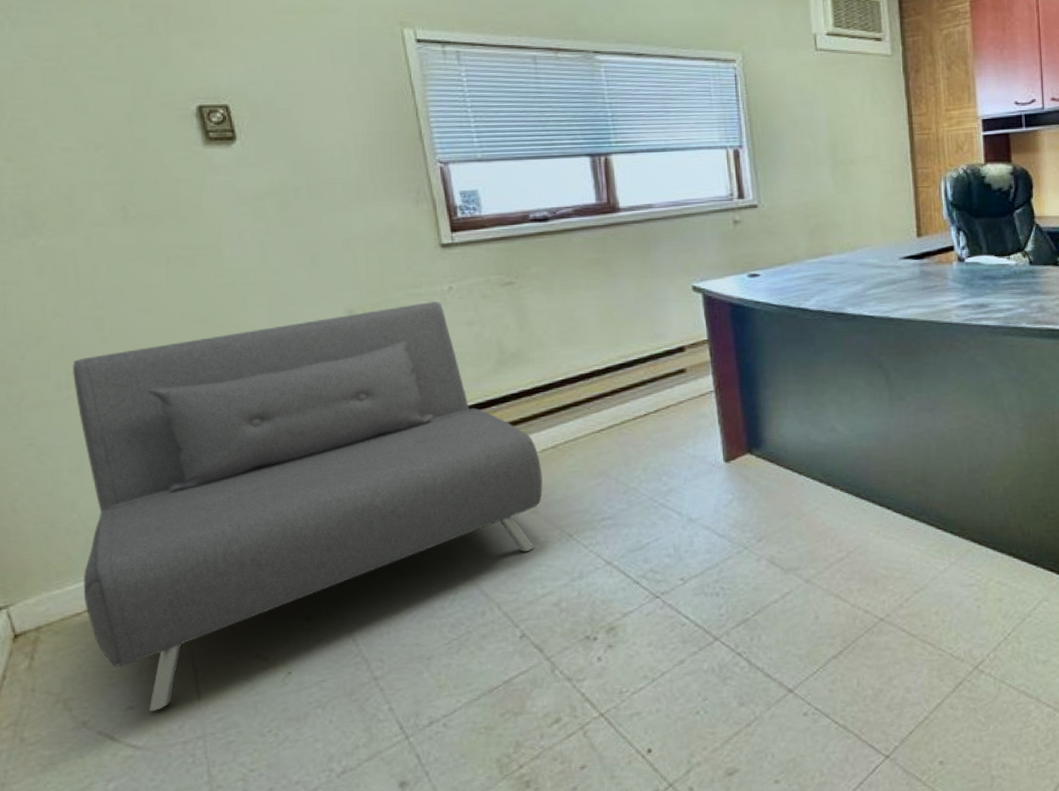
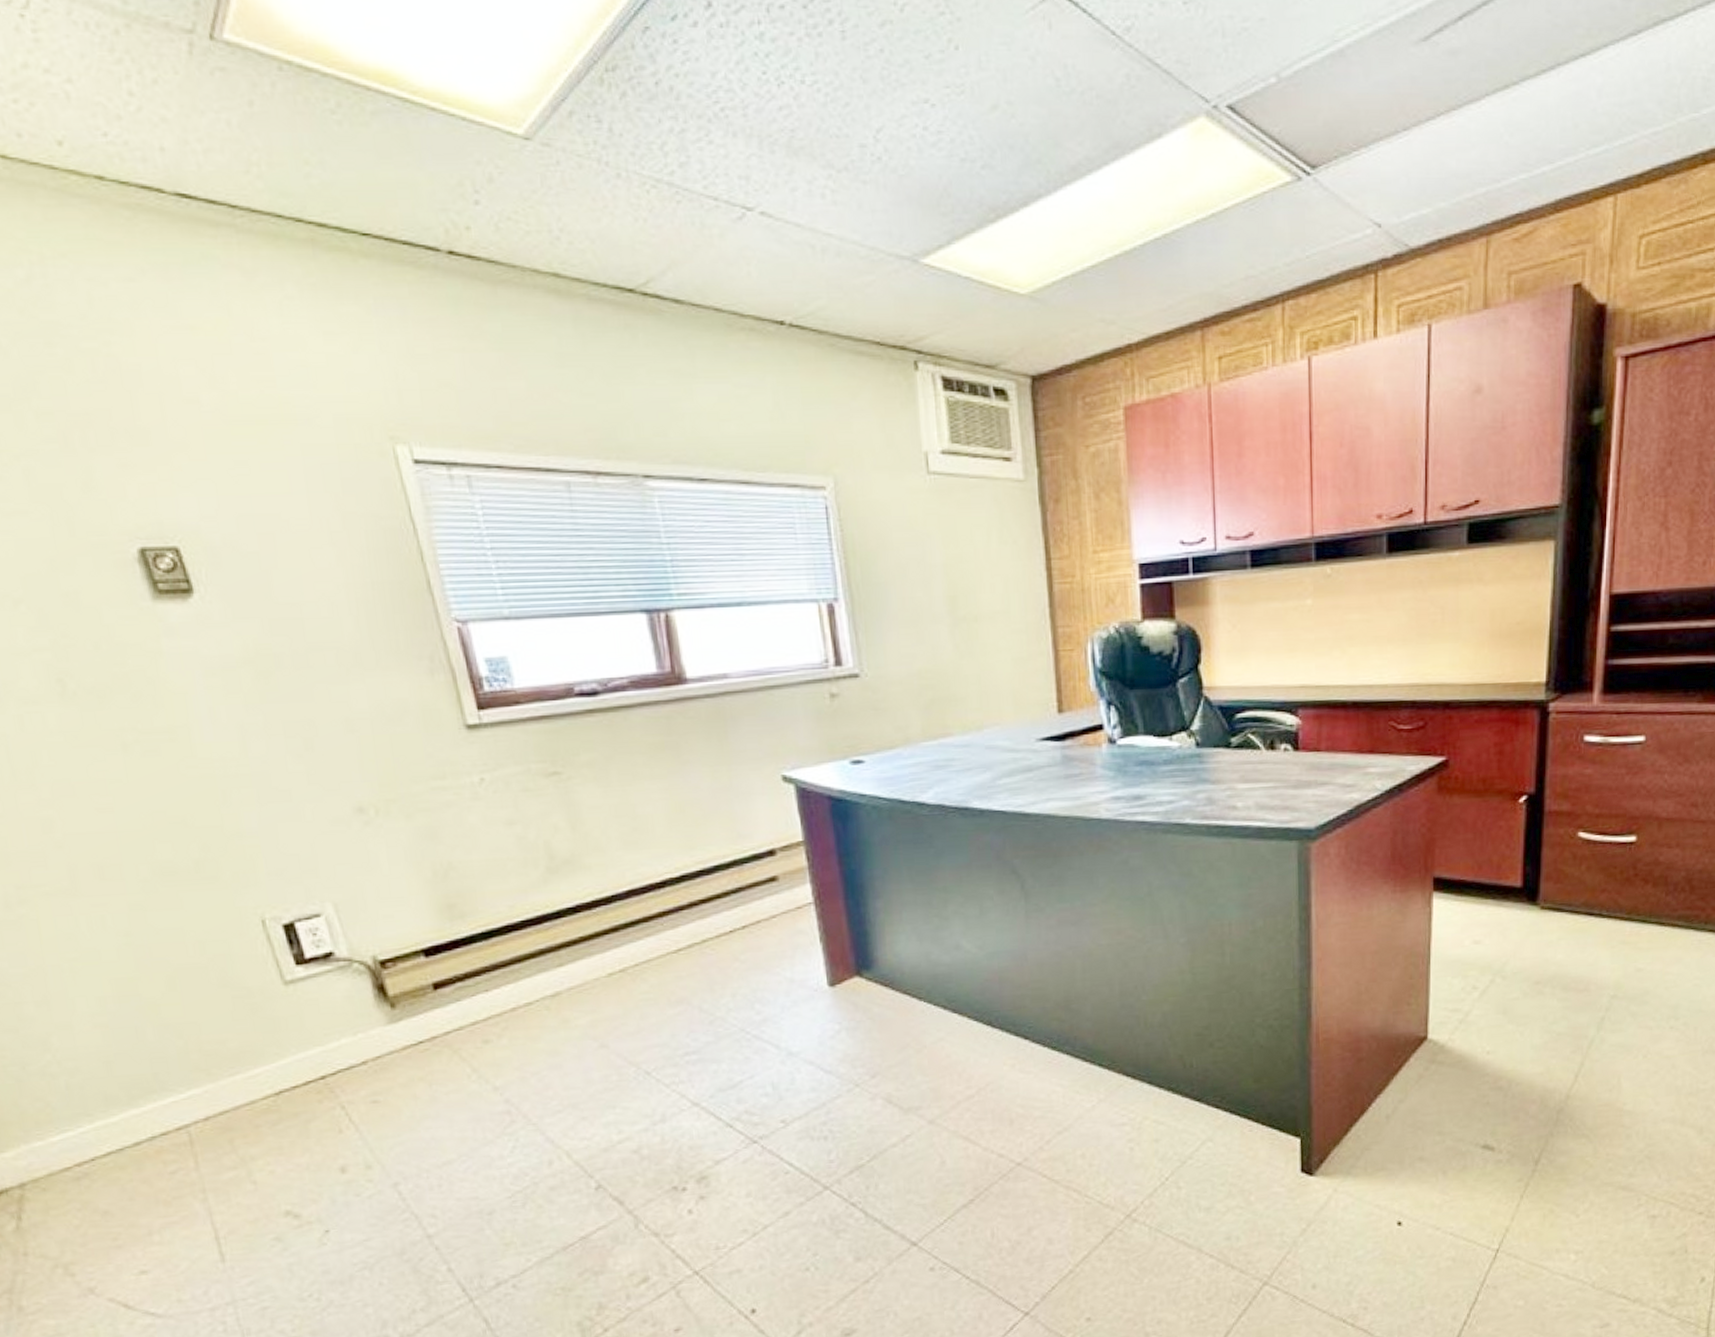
sofa: present [72,301,543,712] -> none [21,796,612,1276]

